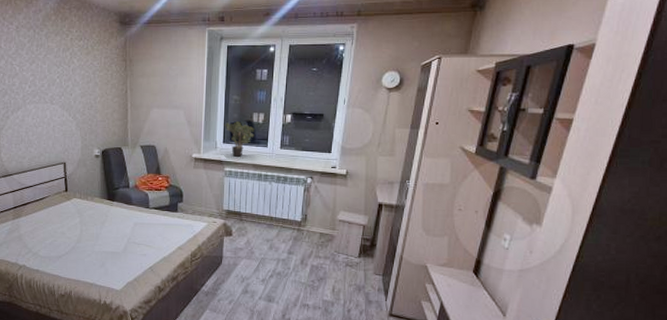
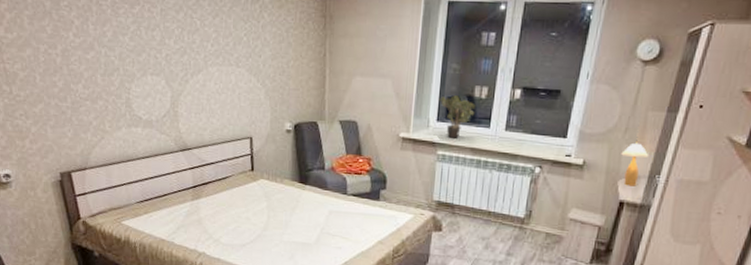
table lamp: none [376,153,399,191] -> present [621,141,649,186]

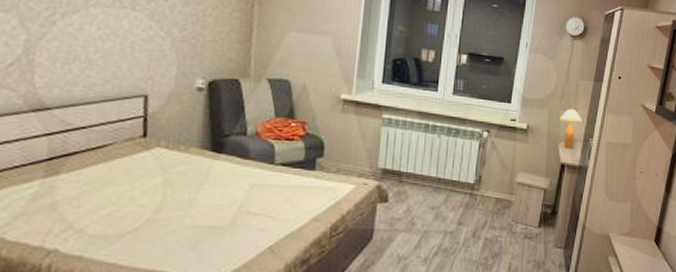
potted plant: present [439,95,476,138] -> none [384,57,423,102]

